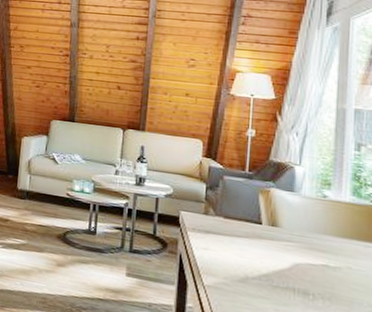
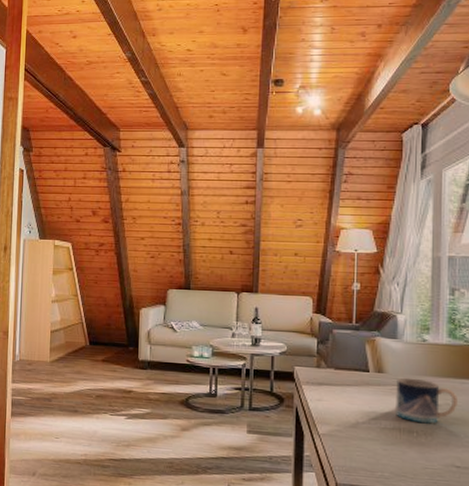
mug: none [288,233,361,288] -> present [394,377,458,424]

